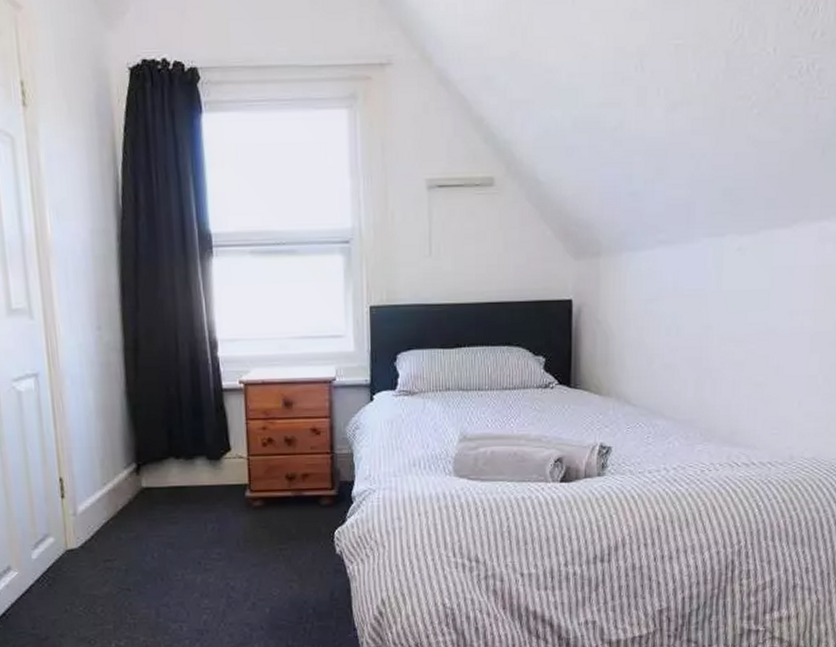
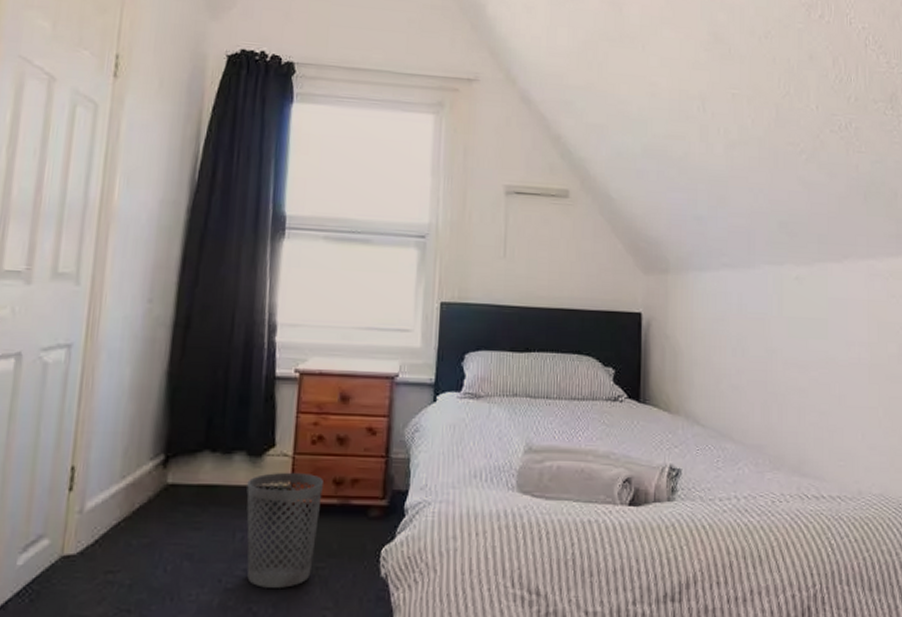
wastebasket: none [211,471,278,567] -> present [246,472,323,588]

